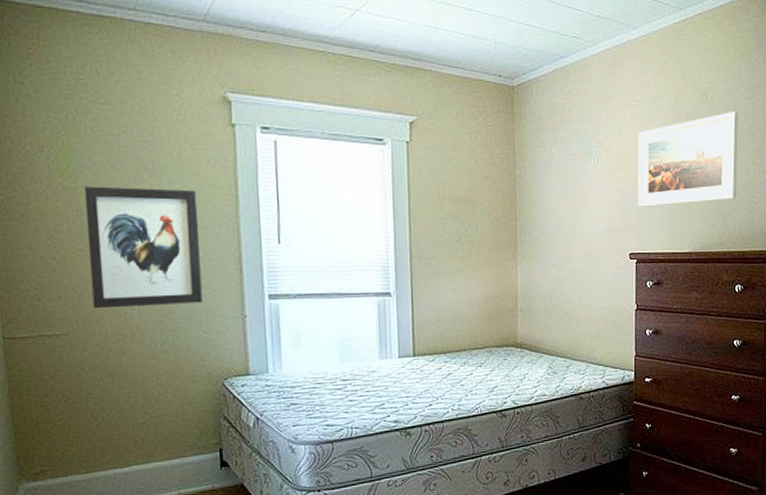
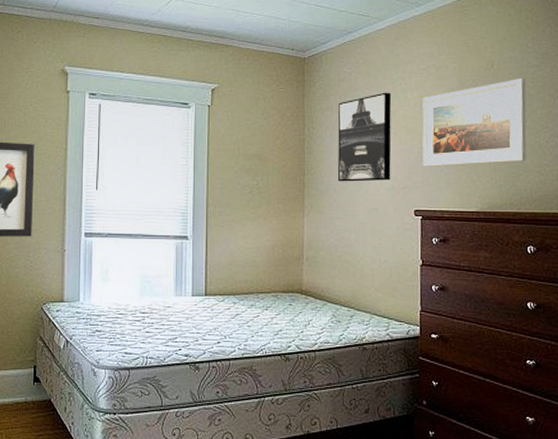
wall art: none [551,126,607,226] -> present [337,92,392,182]

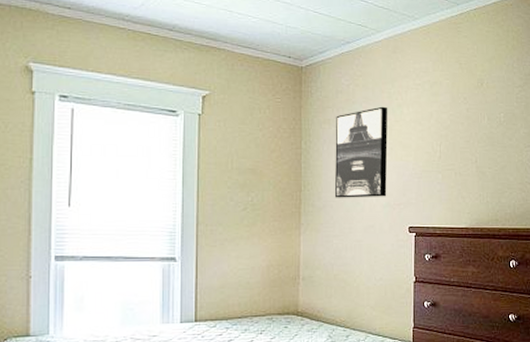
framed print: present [422,78,527,167] -> none [417,98,511,183]

